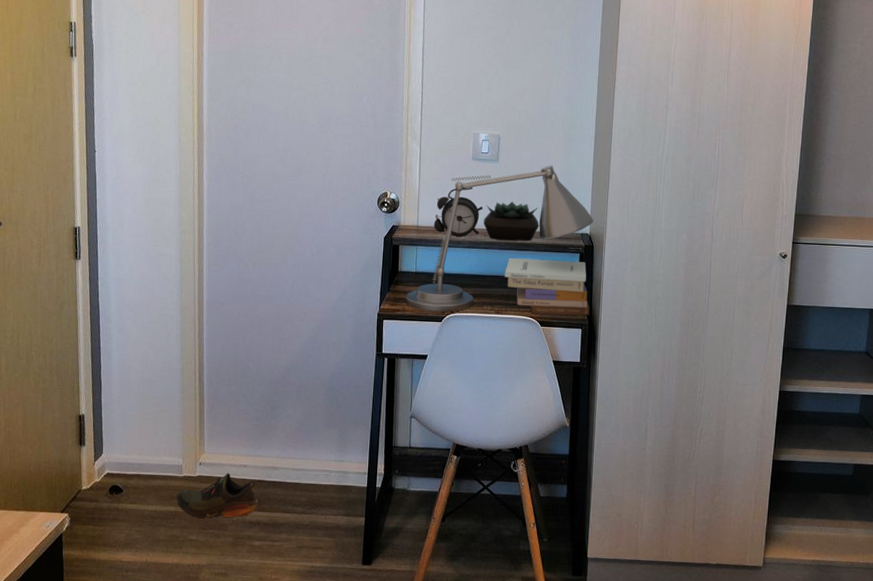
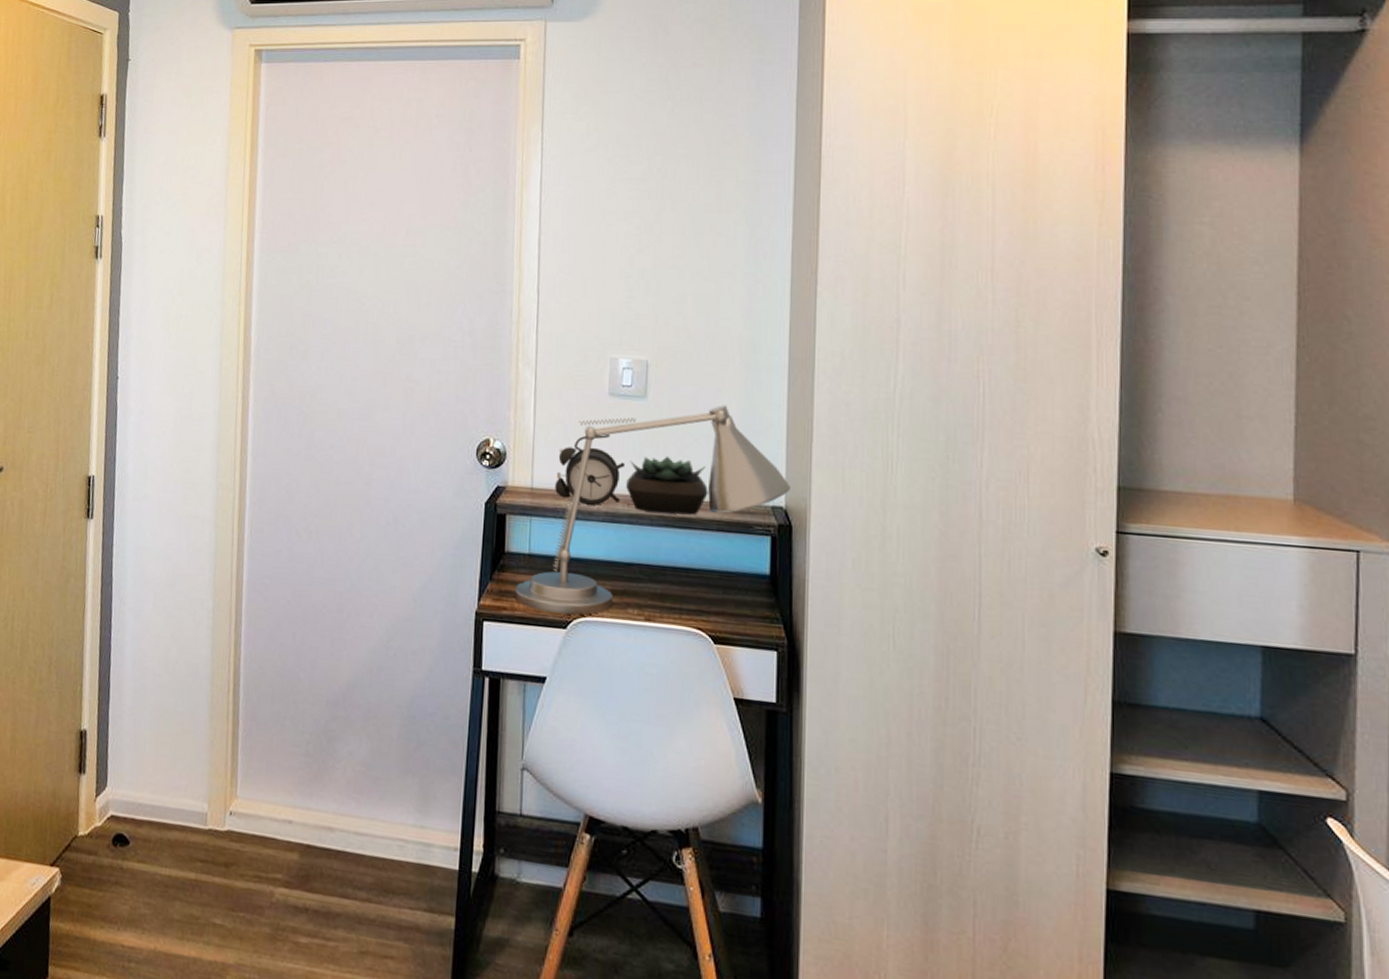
athletic shoe: present [176,473,259,518] -> none [197,830,307,898]
books: present [504,258,590,316] -> none [658,539,789,632]

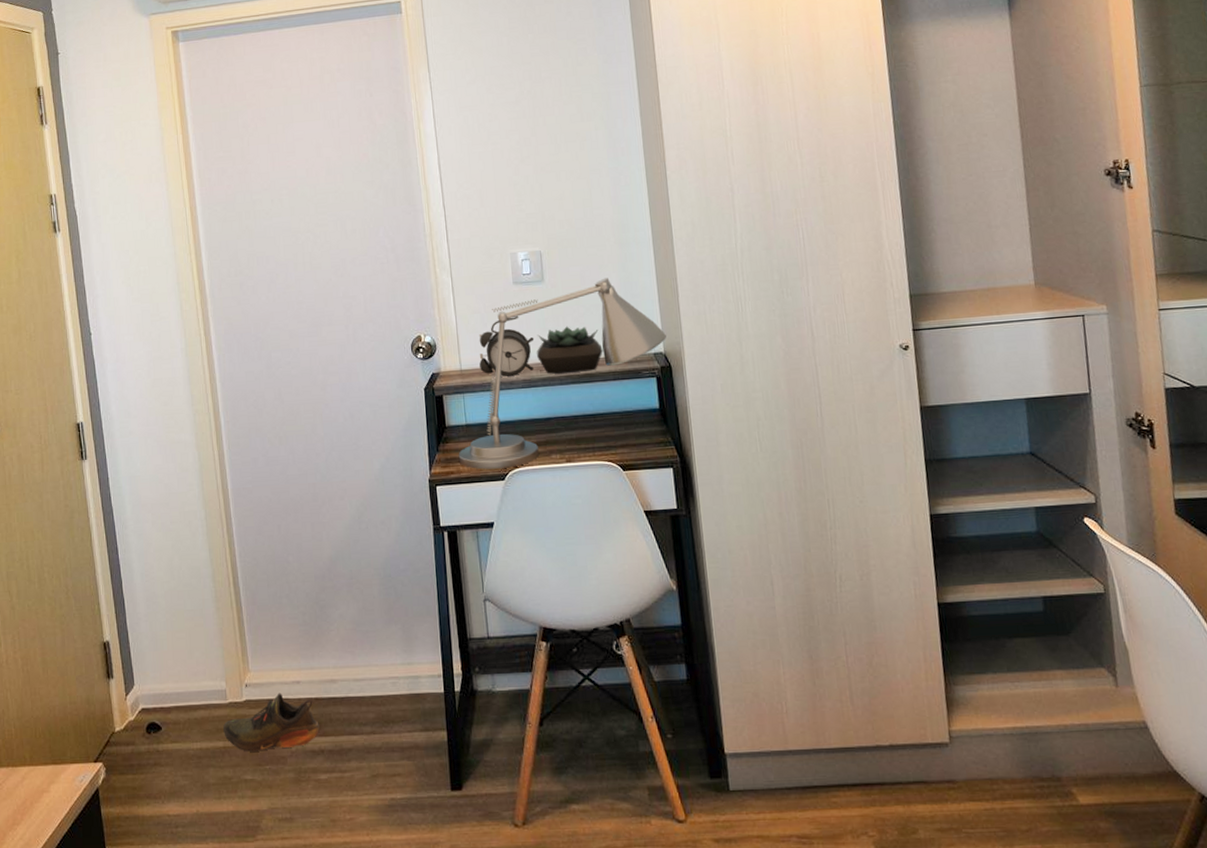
athletic shoe: none [197,830,307,898] -> present [223,693,320,752]

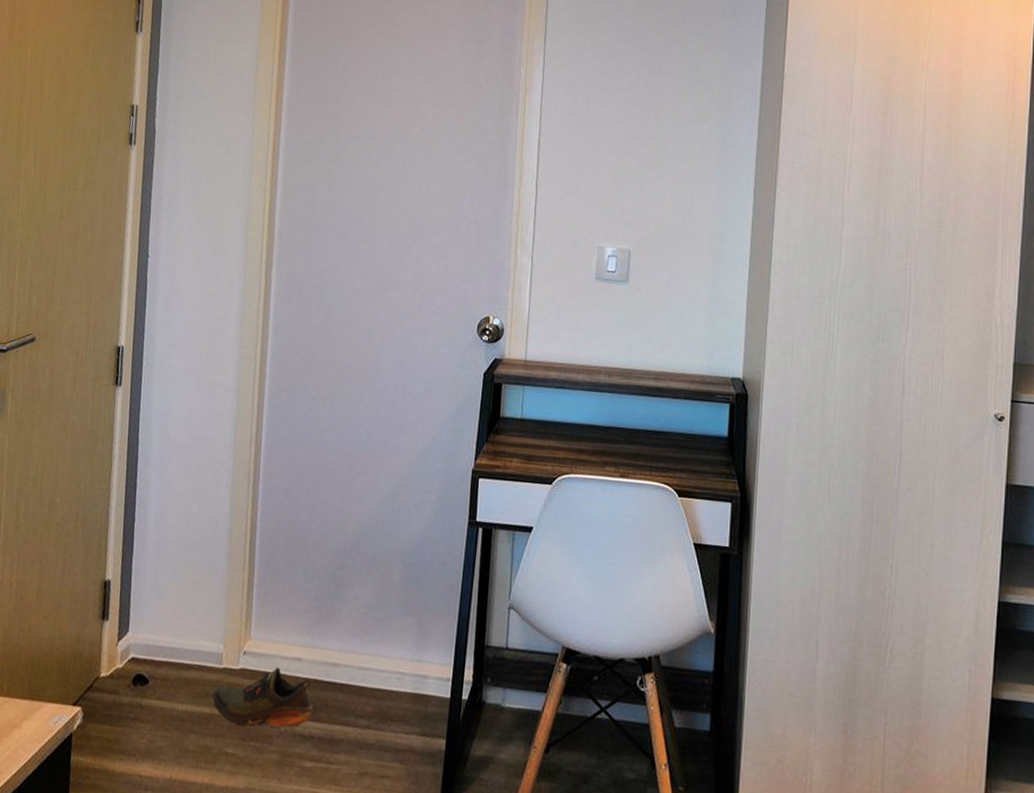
desk lamp: present [458,277,666,470] -> none [507,289,748,473]
alarm clock: present [478,328,535,376] -> none [544,324,608,376]
succulent plant: present [537,326,603,374] -> none [608,333,678,385]

